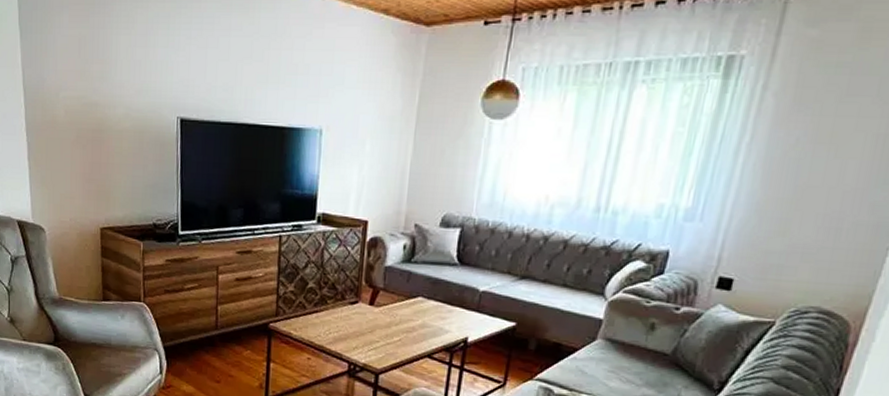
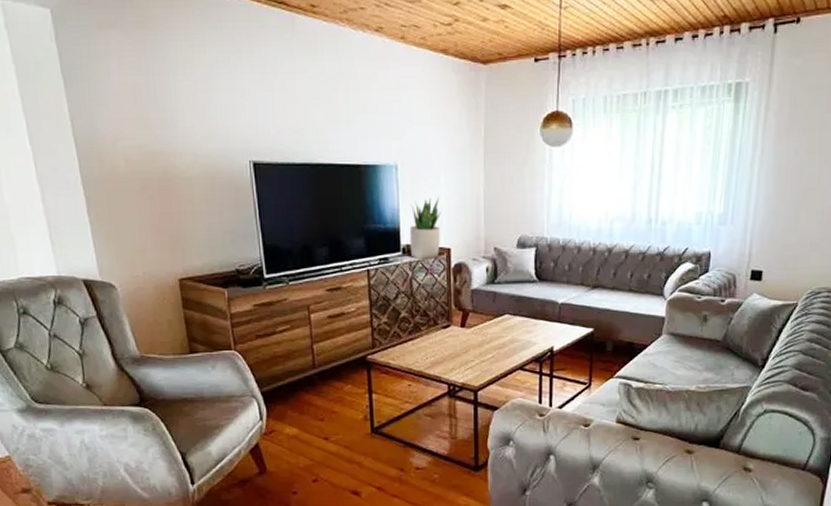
planter: none [325,166,362,231] -> present [409,198,441,260]

